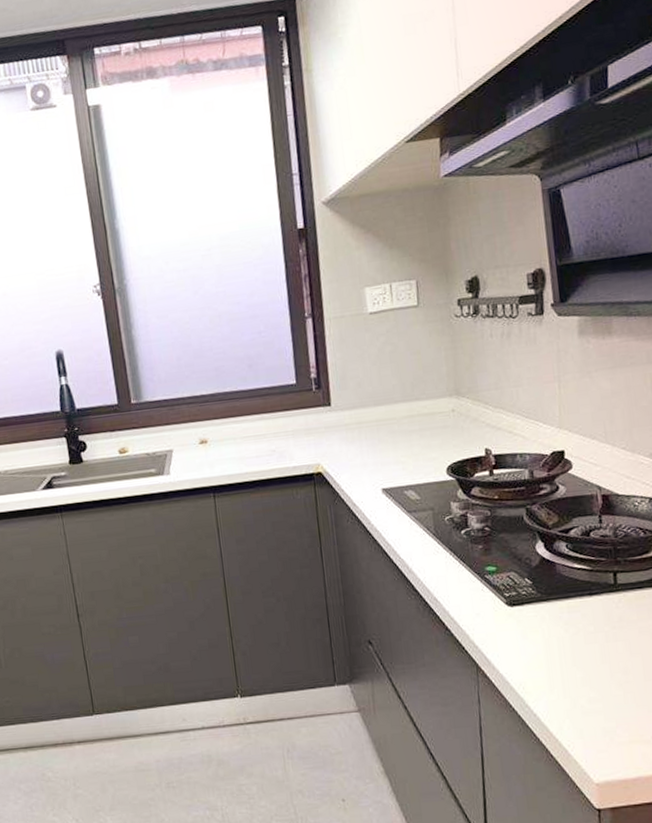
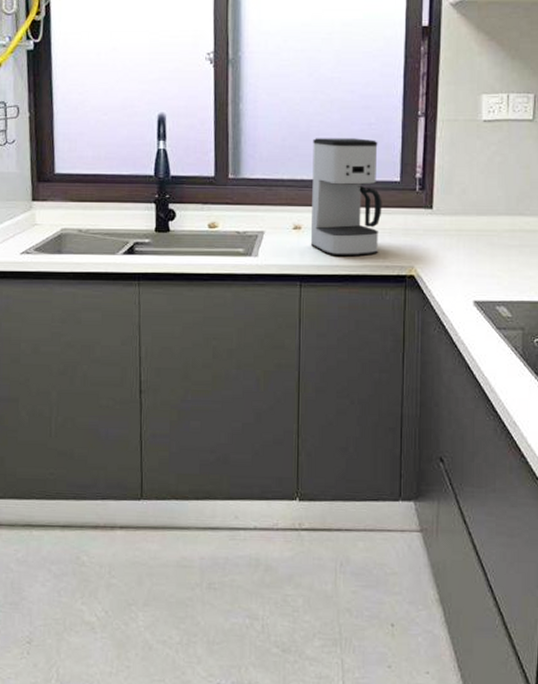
coffee maker: none [207,347,284,464] -> present [310,138,382,256]

